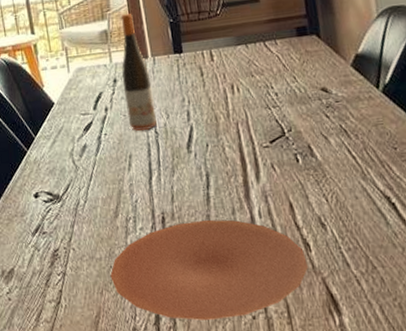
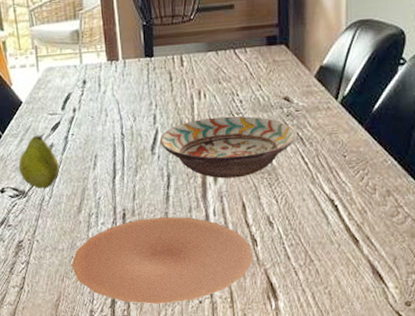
fruit: none [52,134,94,193] -> present [18,133,60,190]
wine bottle: present [120,13,157,131] -> none [91,13,123,132]
decorative bowl: none [195,109,340,177] -> present [159,116,297,179]

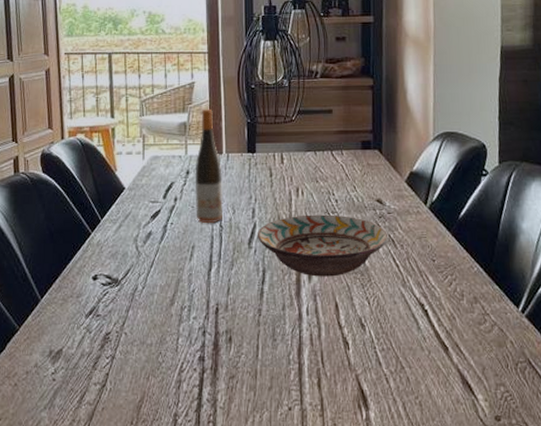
fruit: present [18,133,60,190] -> none [114,221,156,278]
plate: present [71,216,253,304] -> none [159,313,345,409]
wine bottle: none [91,13,123,132] -> present [195,108,224,224]

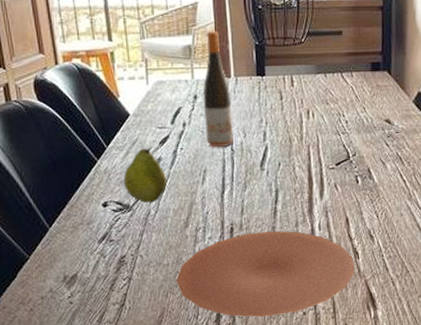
fruit: none [114,221,156,278] -> present [123,147,168,204]
plate: none [159,313,345,409] -> present [176,230,355,317]
decorative bowl: present [257,214,389,277] -> none [269,135,396,195]

